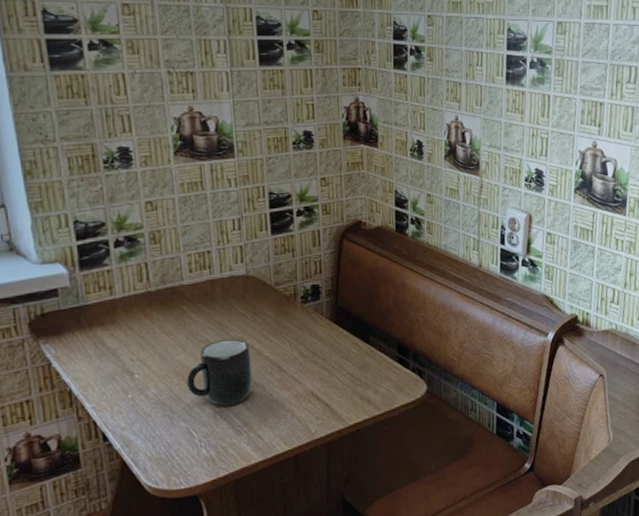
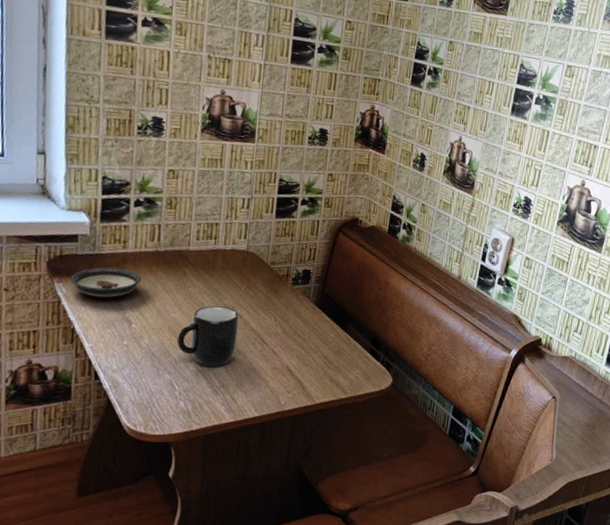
saucer: none [57,316,136,353] -> present [70,267,142,298]

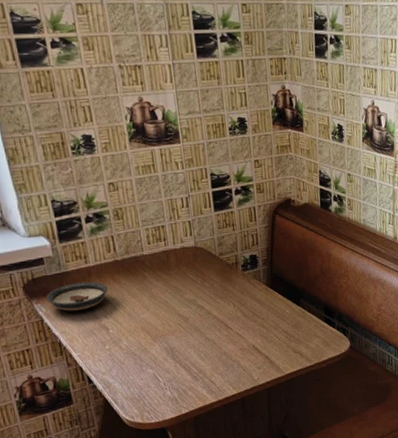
mug: present [176,306,239,367] -> none [151,301,205,357]

